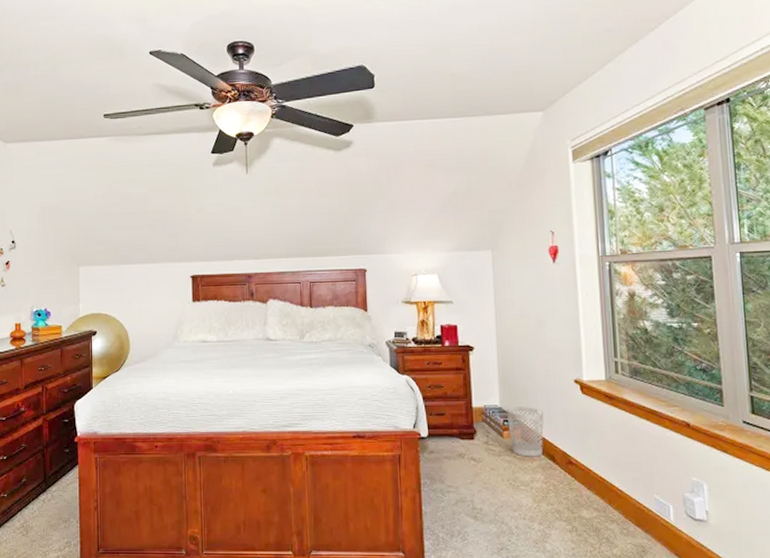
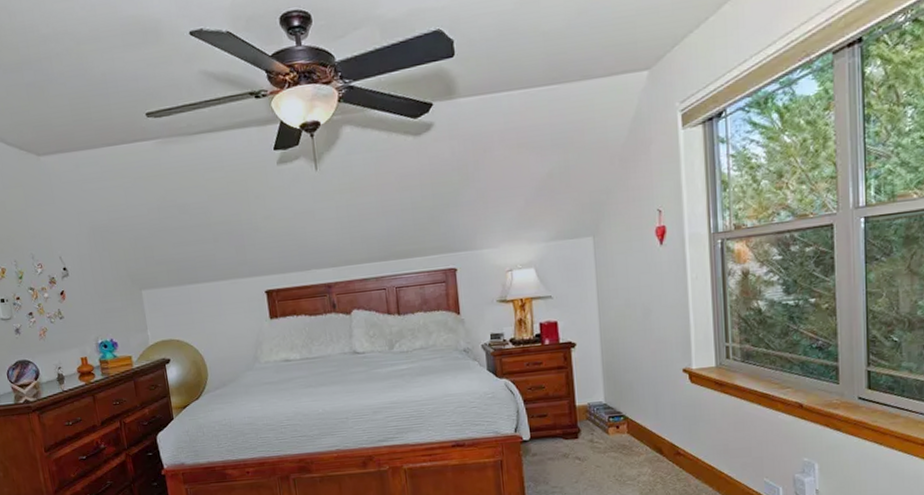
wastebasket: present [506,407,544,457] -> none [611,400,651,452]

